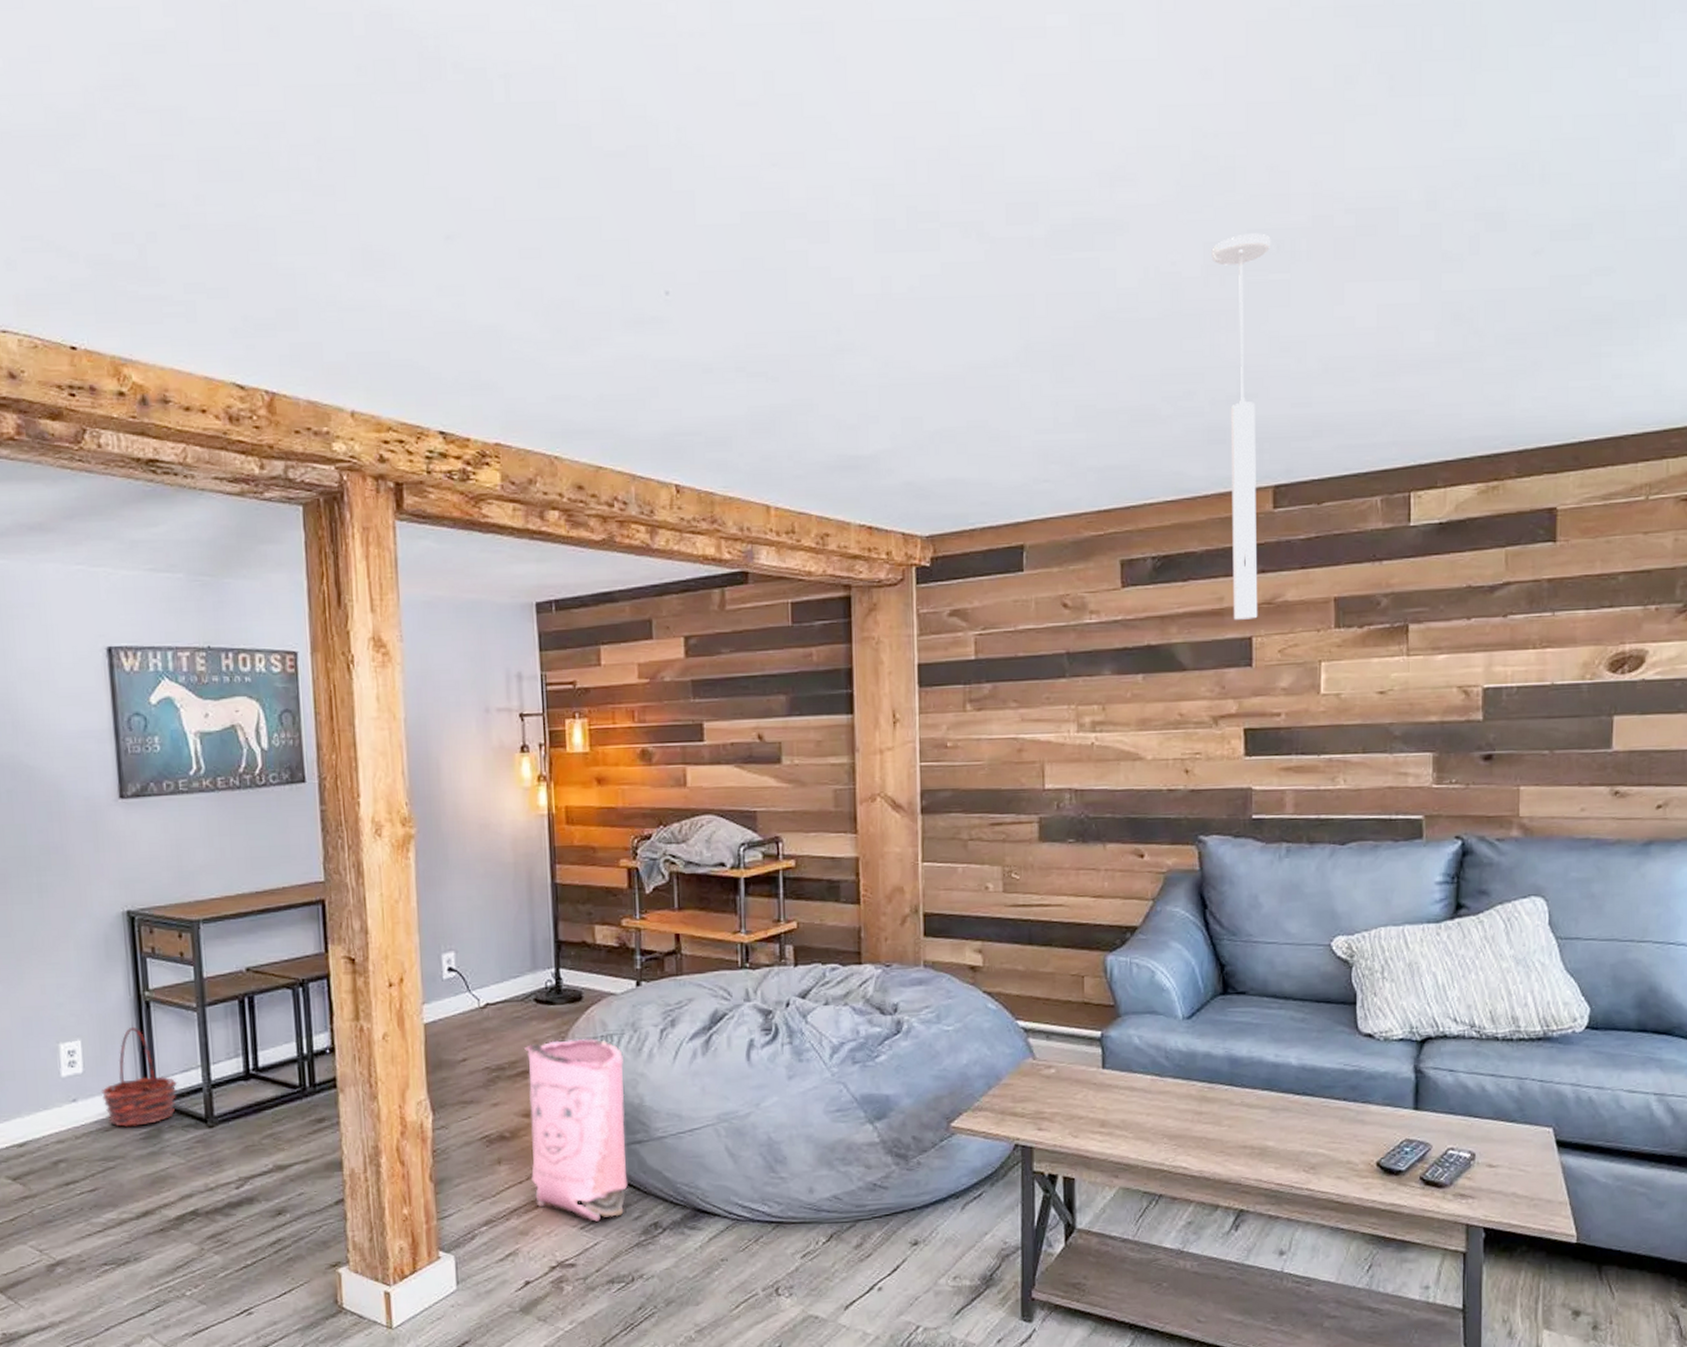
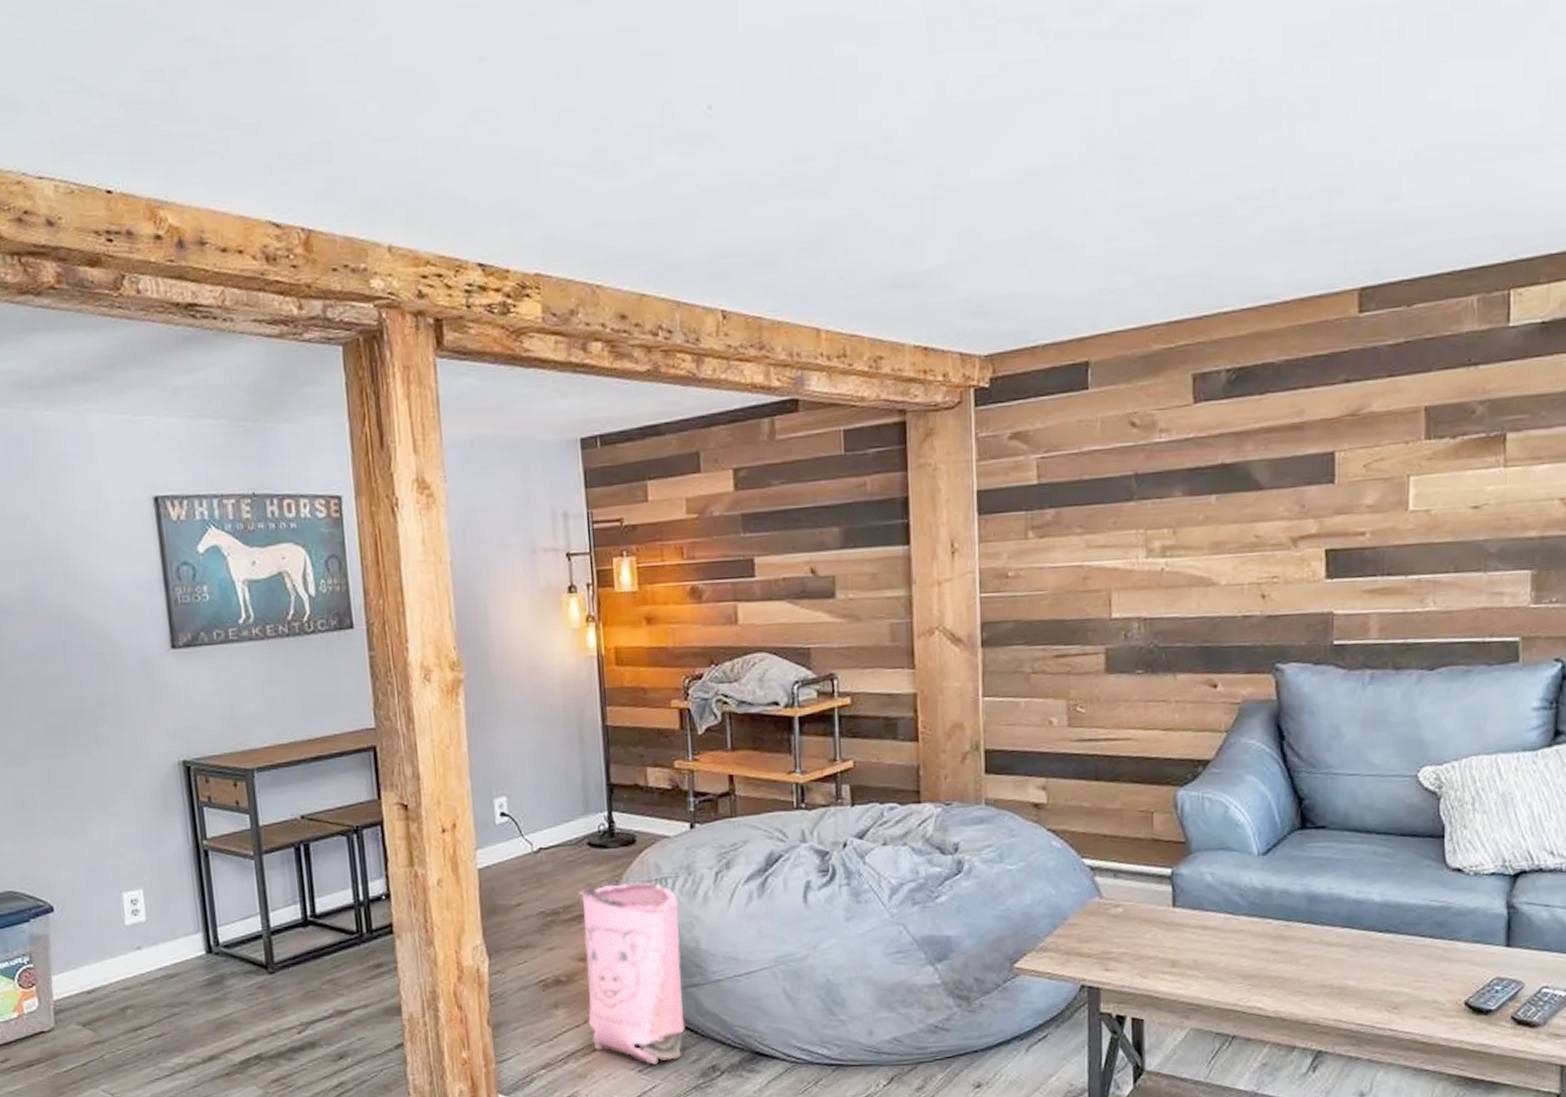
basket: present [101,1026,178,1127] -> none [164,875,238,974]
ceiling light: present [1211,233,1271,620] -> none [1292,12,1359,434]

